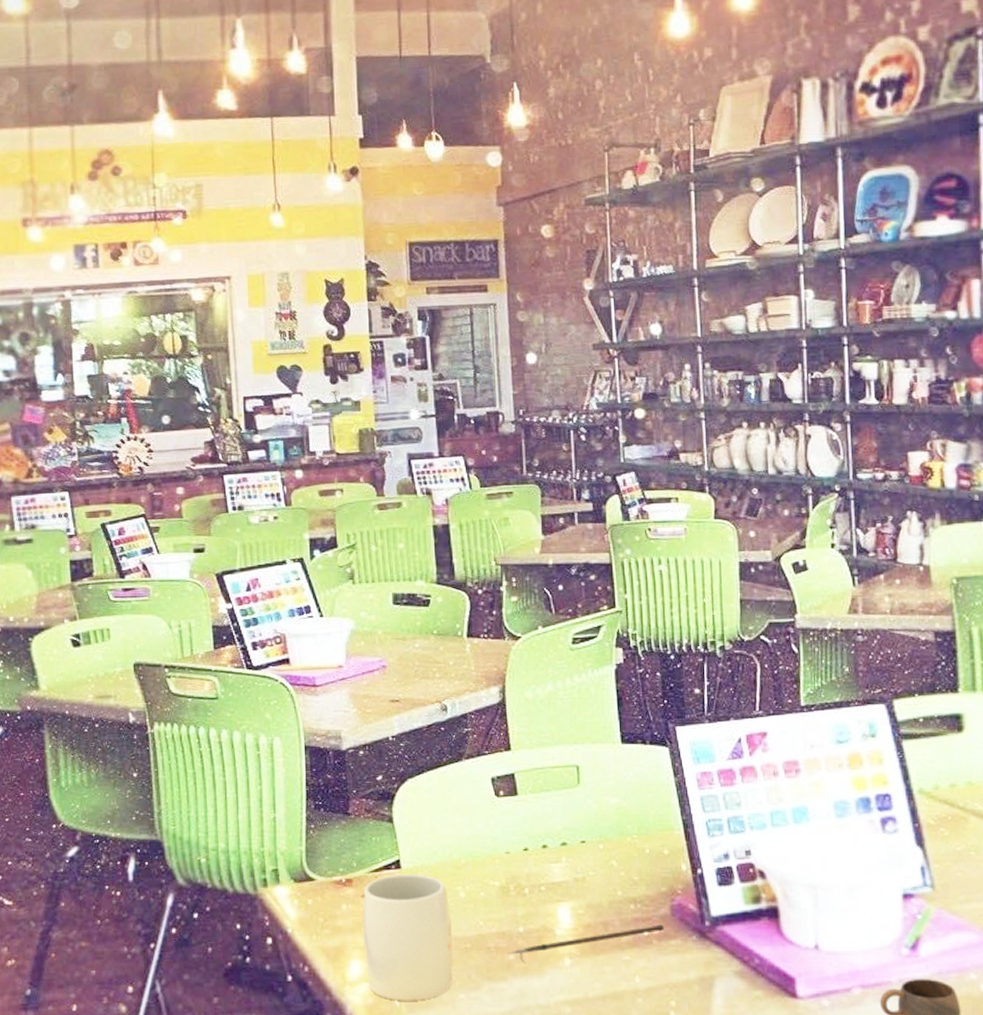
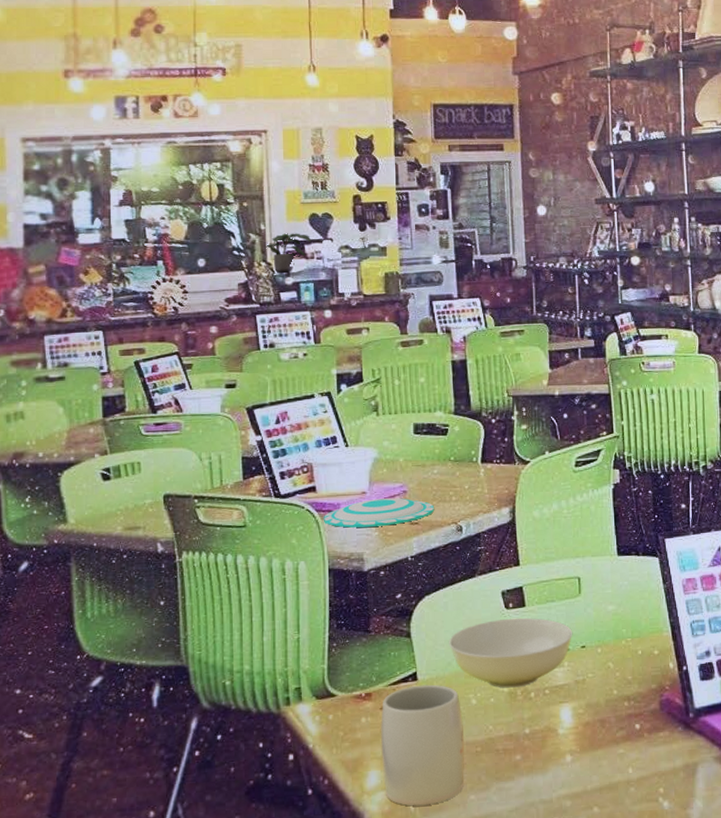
potted plant: none [230,387,280,430] -> present [264,233,312,273]
decorative plate: none [299,673,416,703] -> present [324,498,434,528]
bowl: none [433,807,572,882] -> present [448,617,573,688]
paintbrush: present [508,924,664,964] -> none [515,718,654,763]

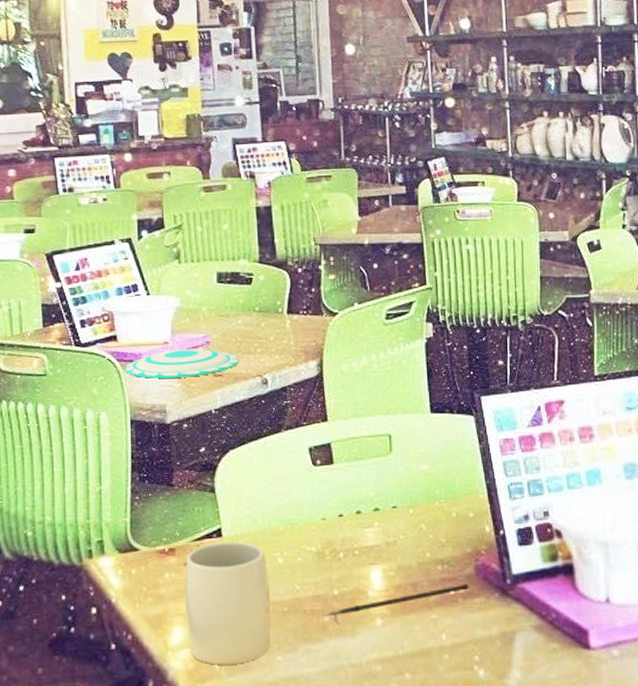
potted plant: present [264,233,312,273] -> none [62,73,111,115]
bowl: present [448,617,573,688] -> none [253,475,384,547]
paintbrush: none [515,718,654,763] -> present [323,584,469,625]

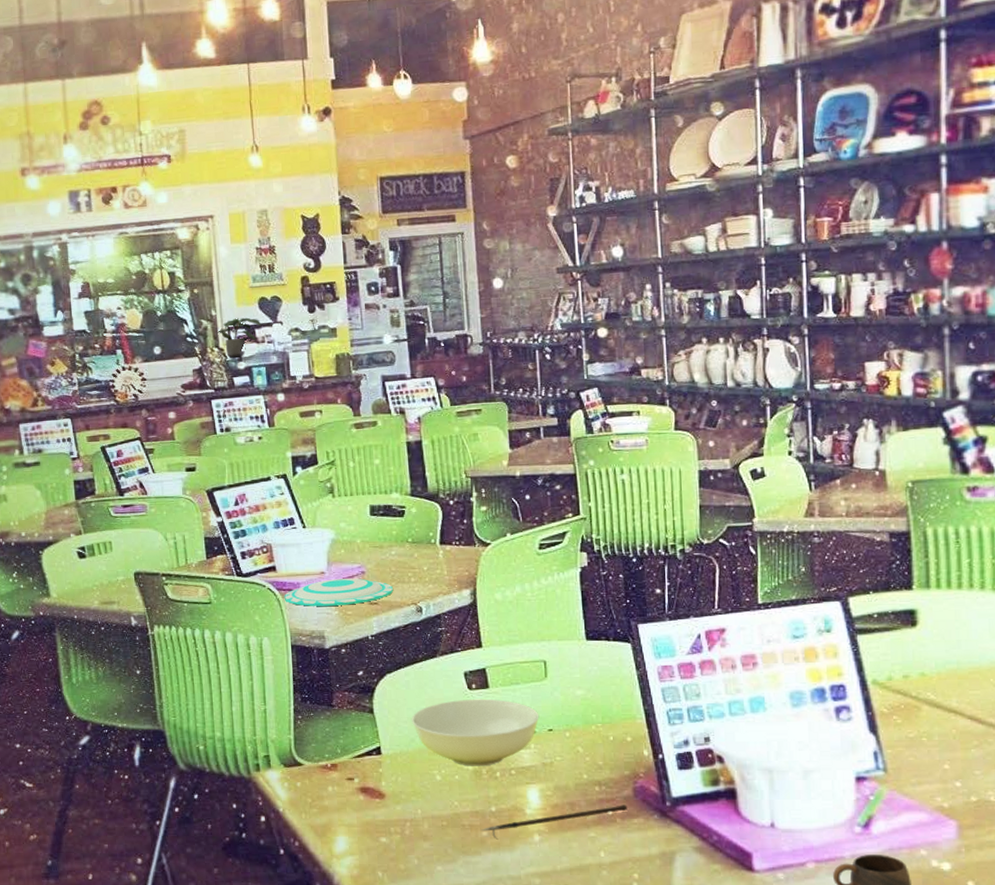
potted plant: none [62,73,111,115] -> present [215,317,262,358]
mug: present [184,541,271,665] -> none [346,759,431,872]
bowl: none [253,475,384,547] -> present [411,698,540,766]

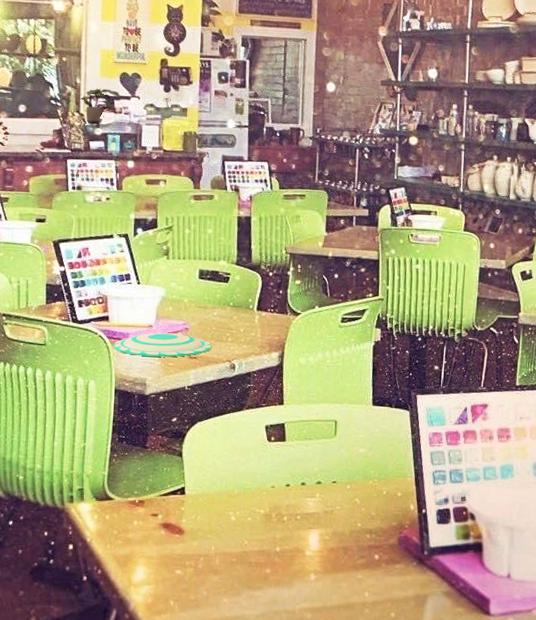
bowl: present [411,698,540,766] -> none [214,449,326,511]
paintbrush: present [481,805,628,840] -> none [265,551,392,577]

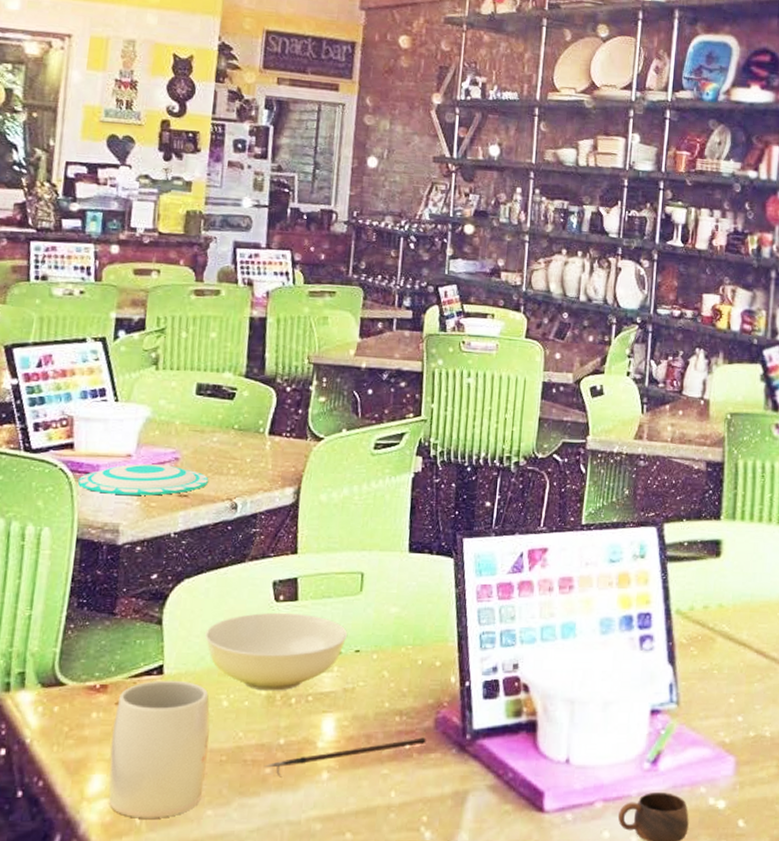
potted plant: present [78,88,121,124] -> none [49,153,107,198]
mug: none [148,498,222,602] -> present [108,680,210,818]
bowl: none [214,449,326,511] -> present [204,612,348,691]
paintbrush: none [265,551,392,577] -> present [264,737,426,778]

